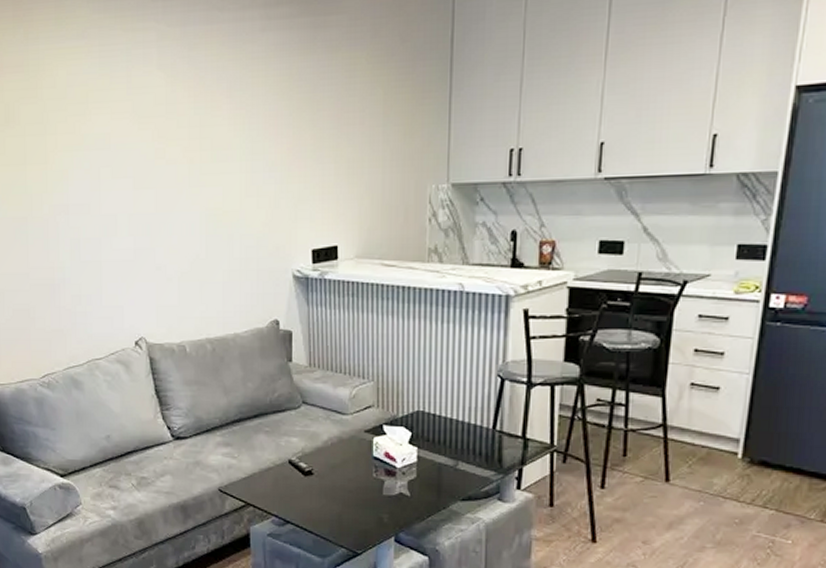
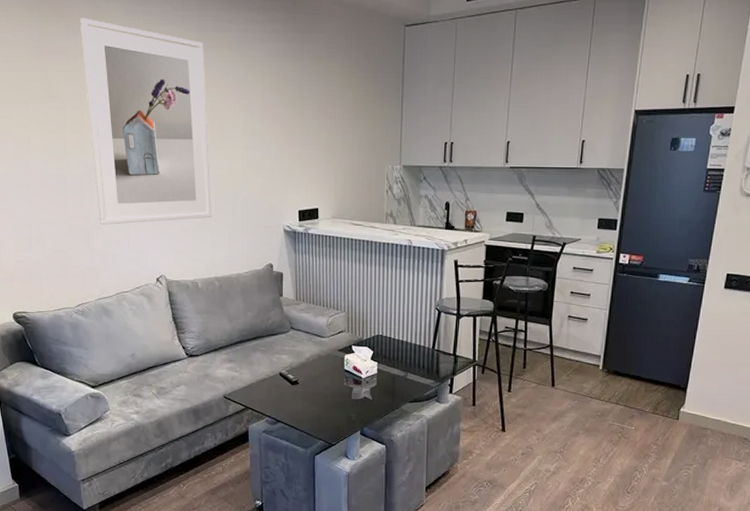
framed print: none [40,21,201,276] -> present [79,18,211,225]

